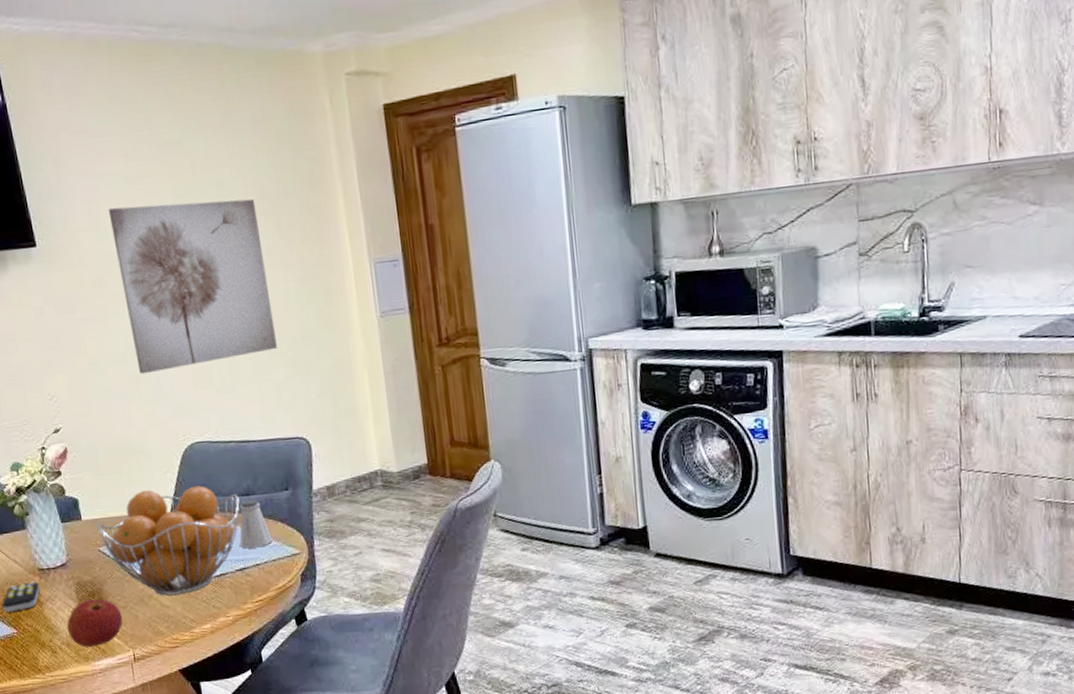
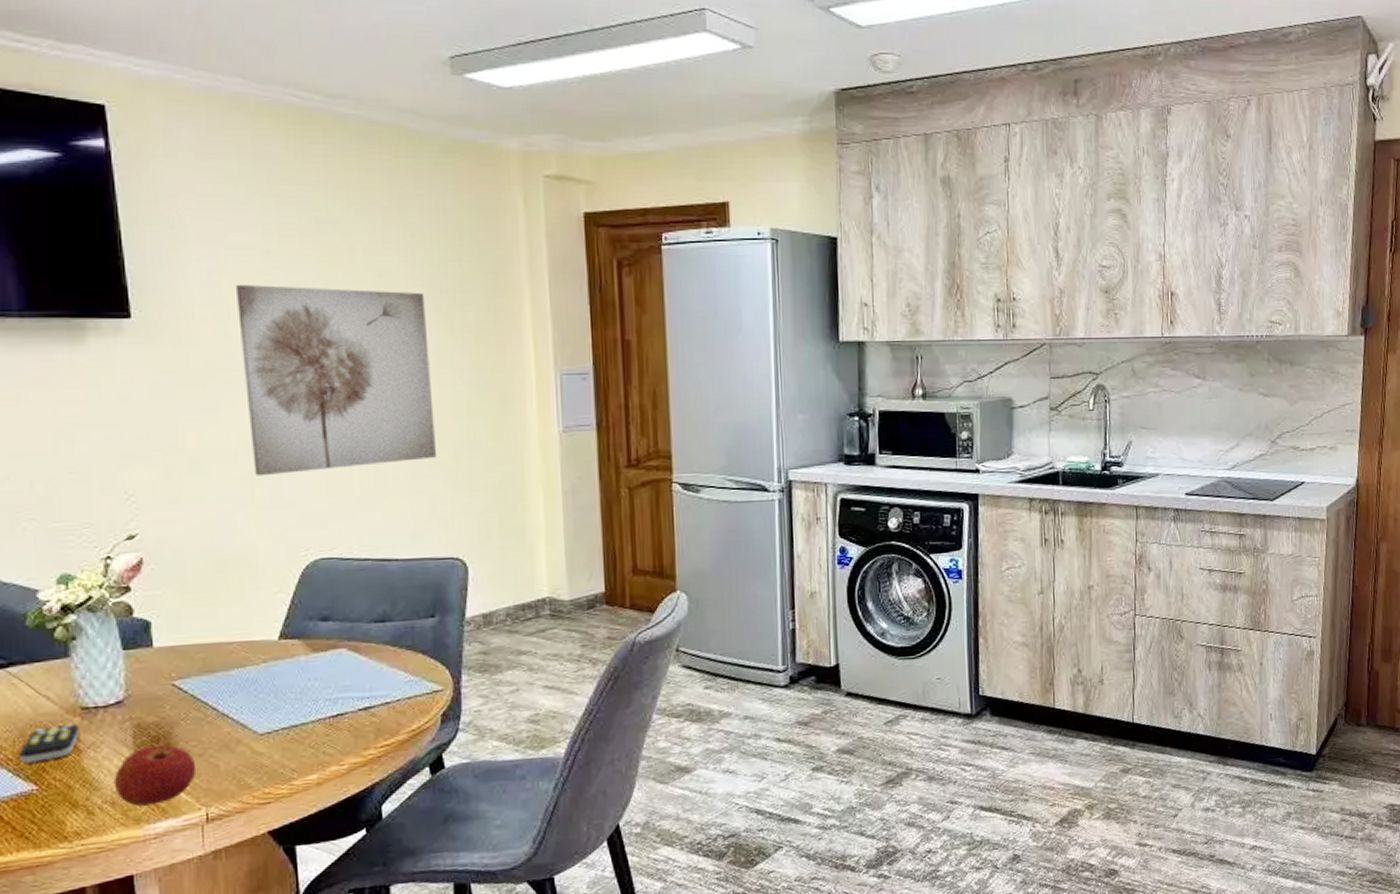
fruit basket: present [97,485,240,596] -> none [174,609,371,741]
saltshaker: present [239,499,273,549] -> none [366,627,409,684]

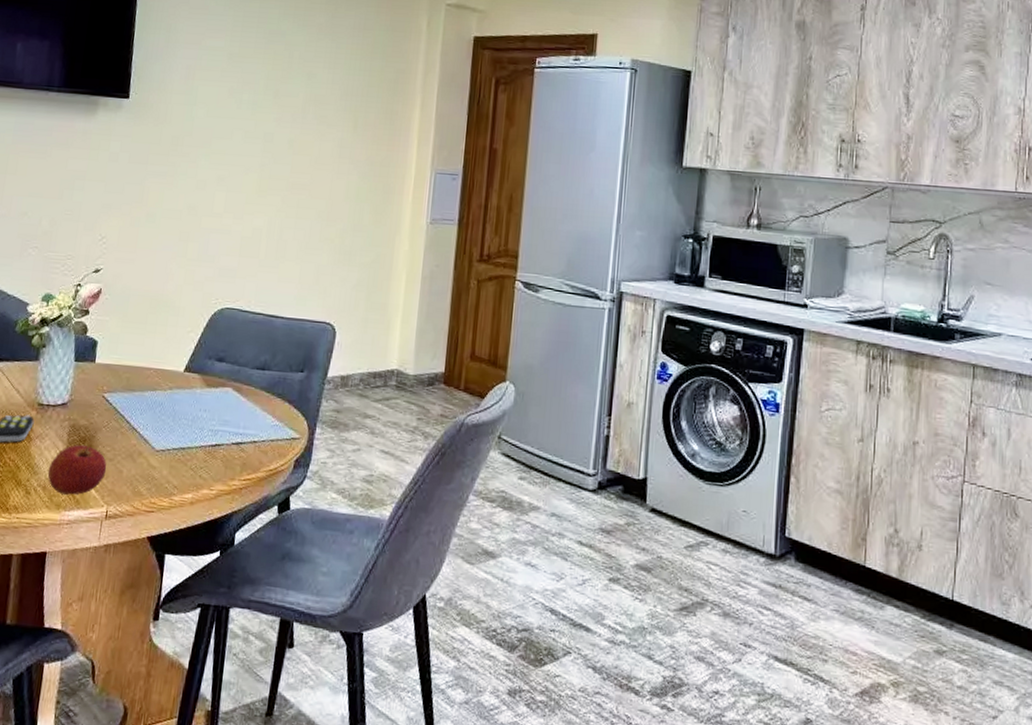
wall art: present [235,285,438,476] -> none [191,79,339,235]

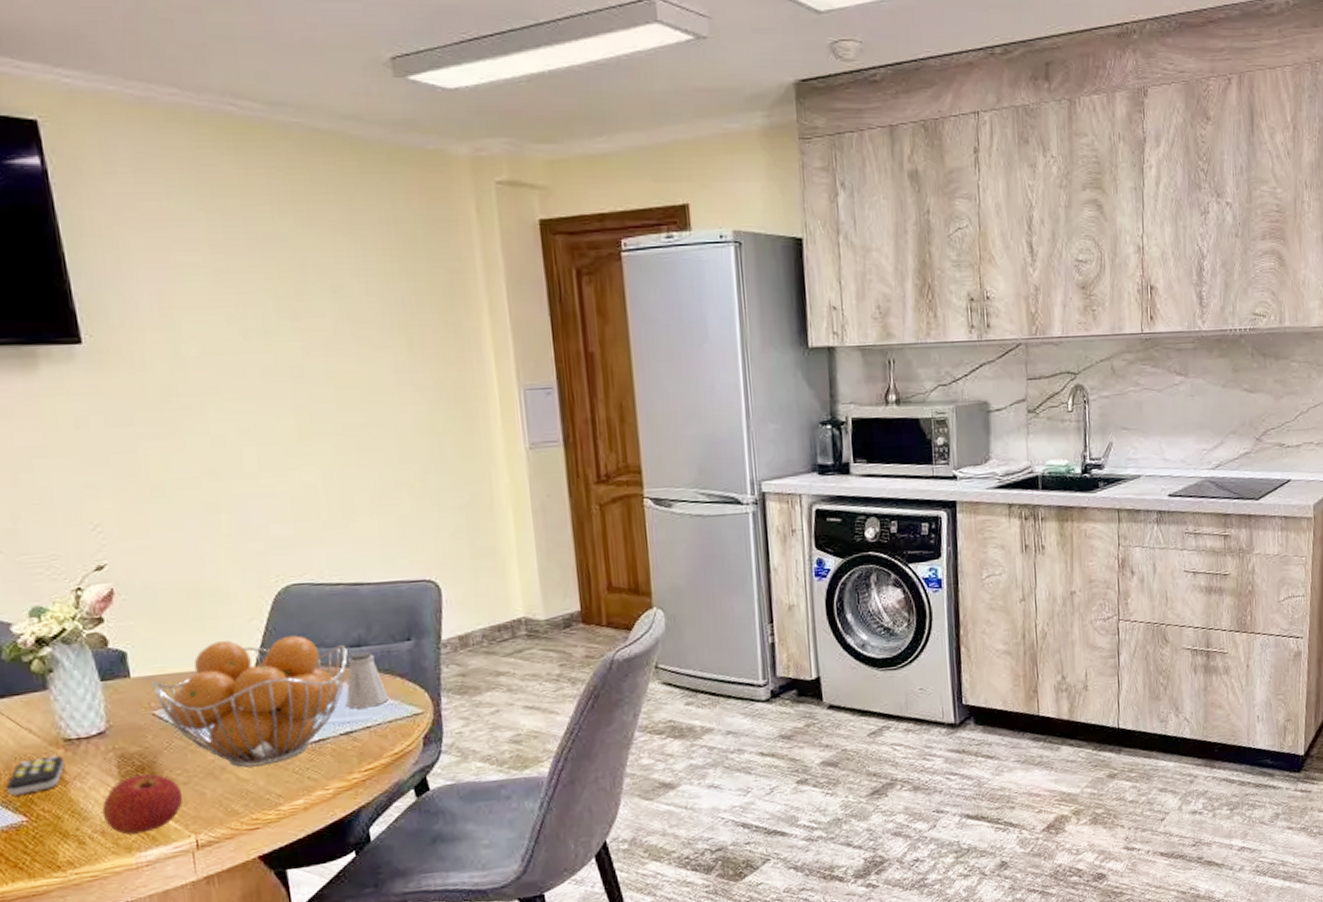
fruit basket: none [108,345,254,458] -> present [152,635,348,768]
saltshaker: none [242,374,276,425] -> present [346,651,389,709]

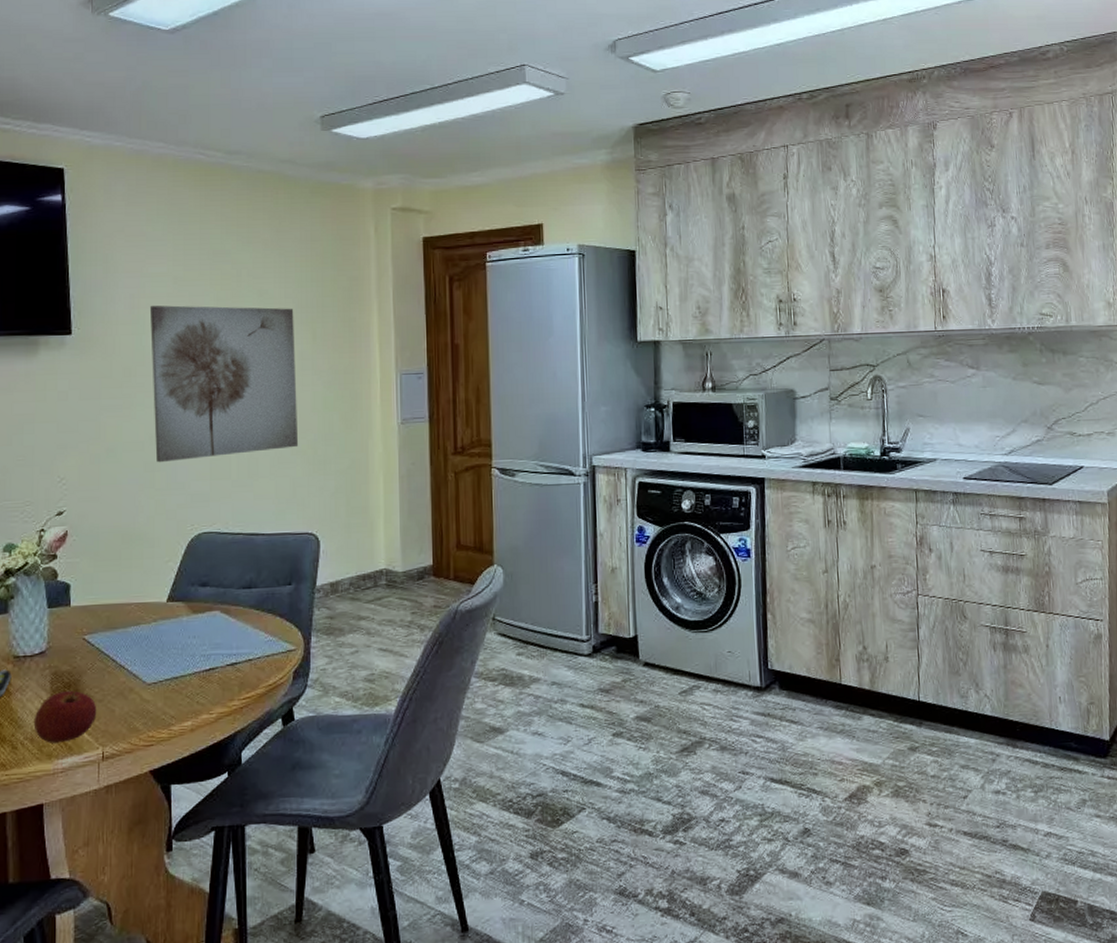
fruit basket: present [152,635,348,768] -> none [86,576,240,690]
wall art: none [185,305,404,503] -> present [149,305,299,463]
saltshaker: present [346,651,389,709] -> none [234,592,269,643]

